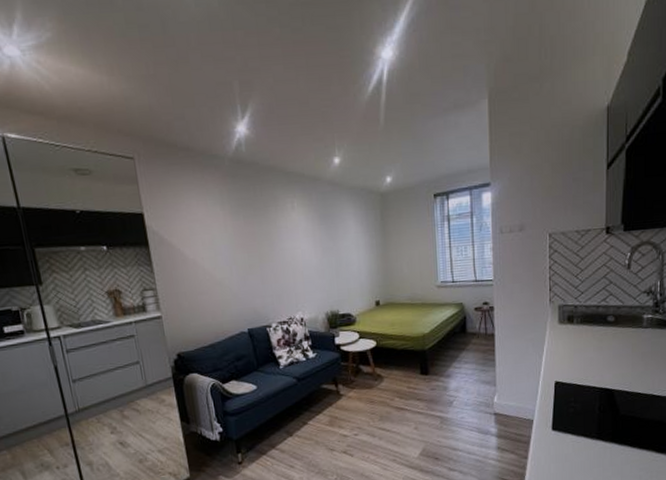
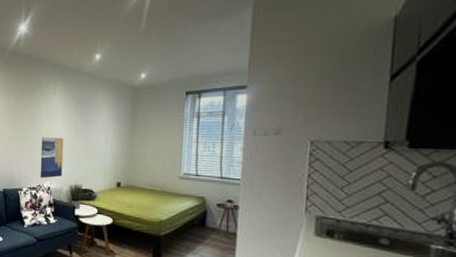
wall art: none [285,259,316,309] -> present [40,137,64,178]

